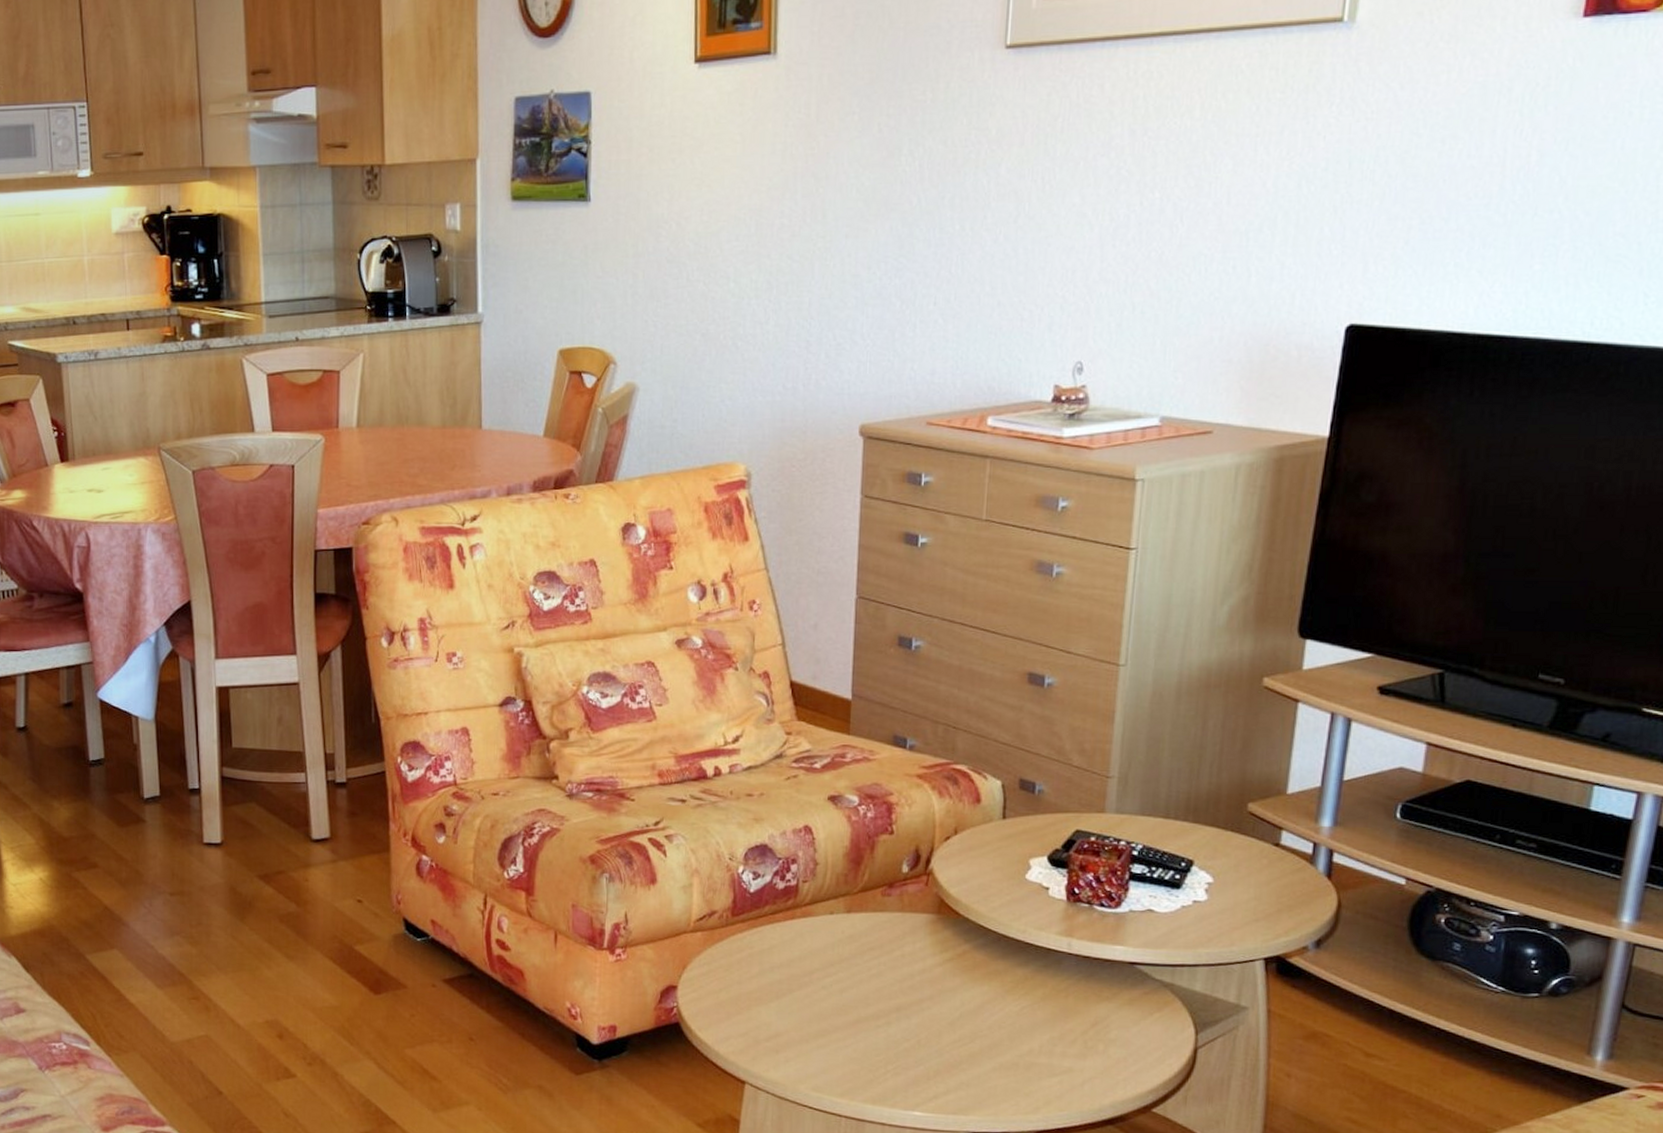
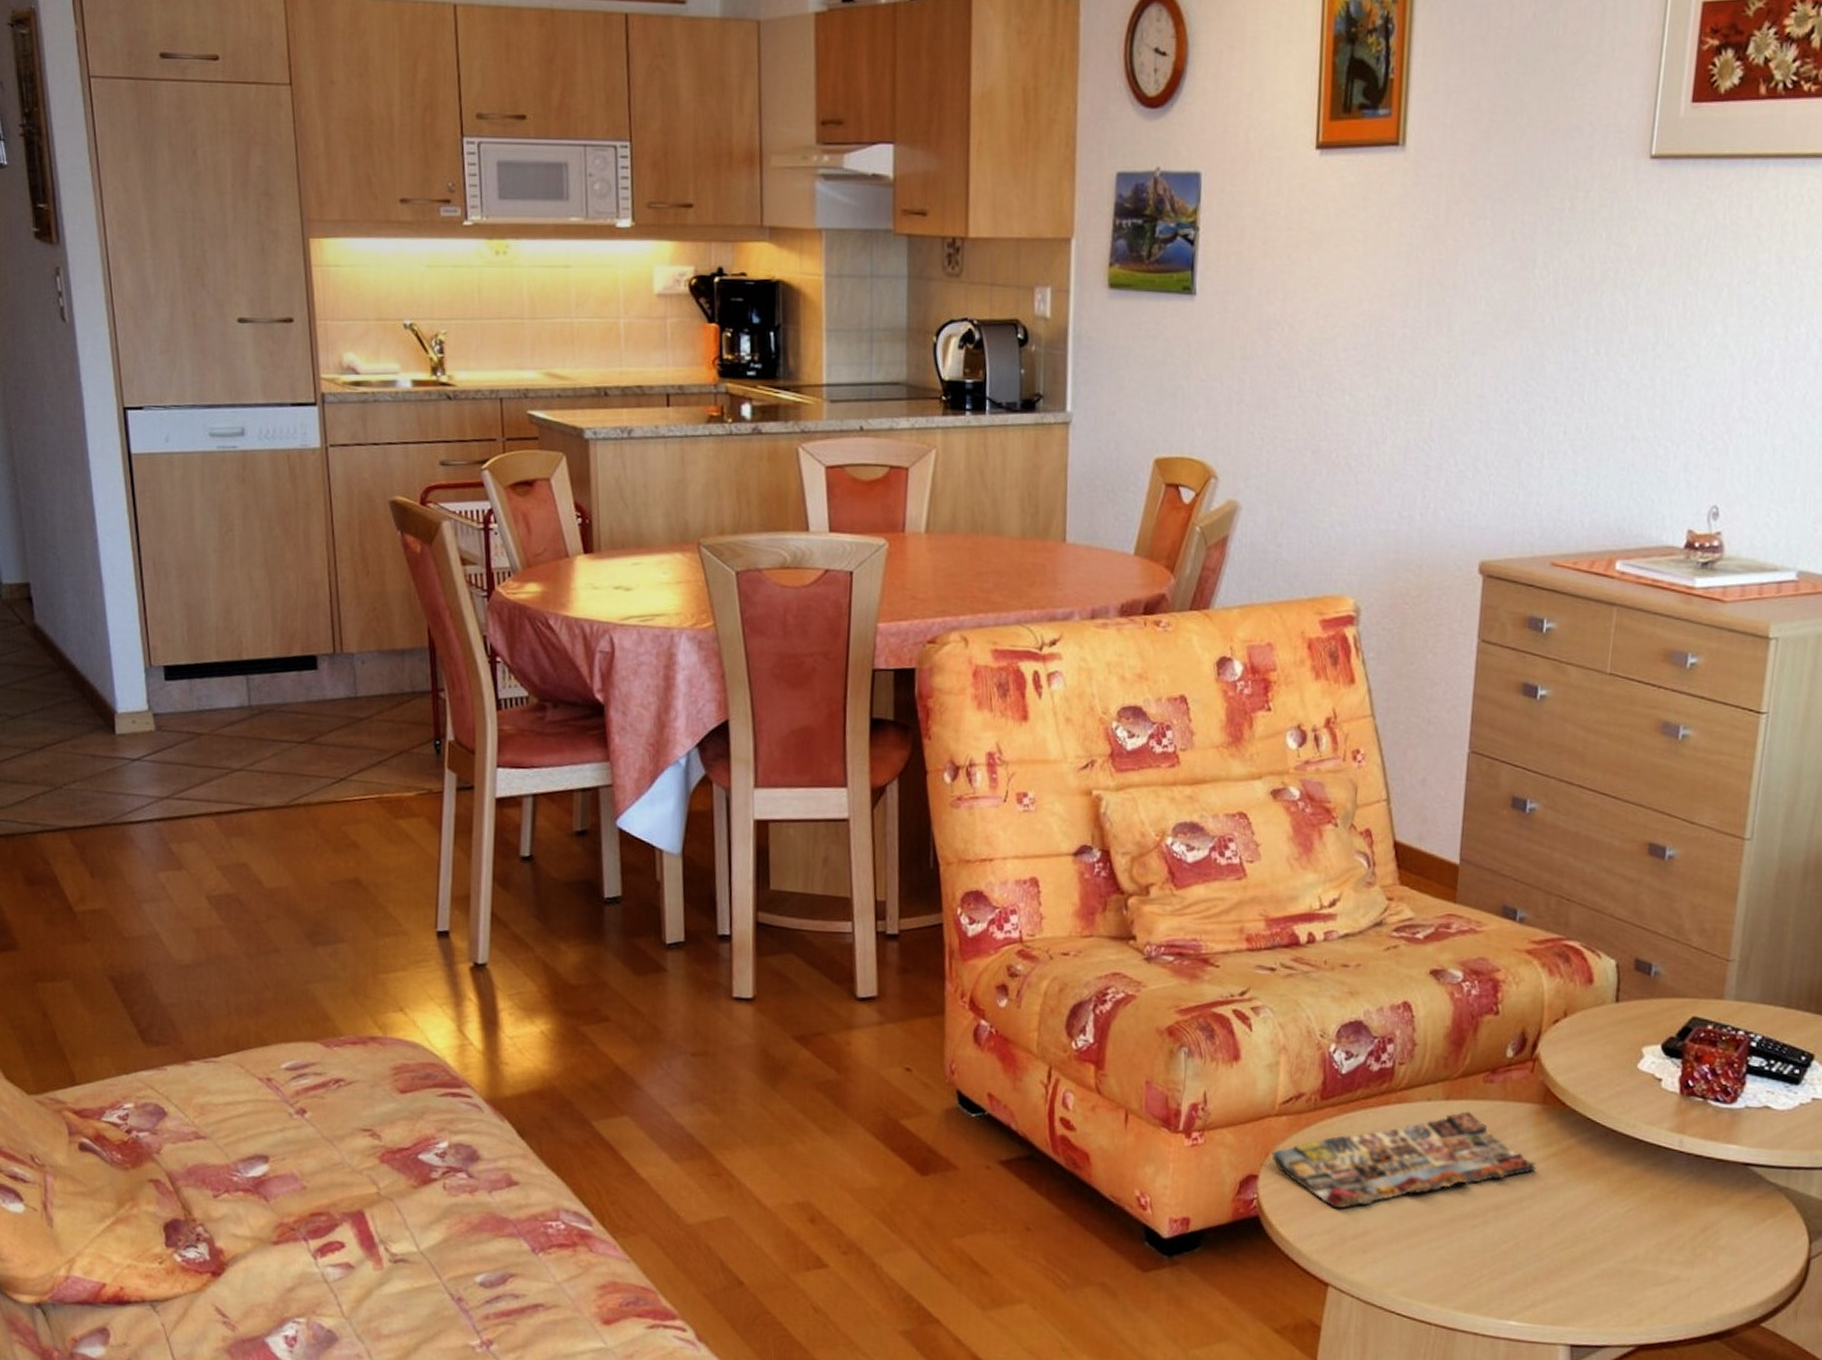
magazine: none [689,922,934,1014] -> present [1271,1111,1536,1209]

